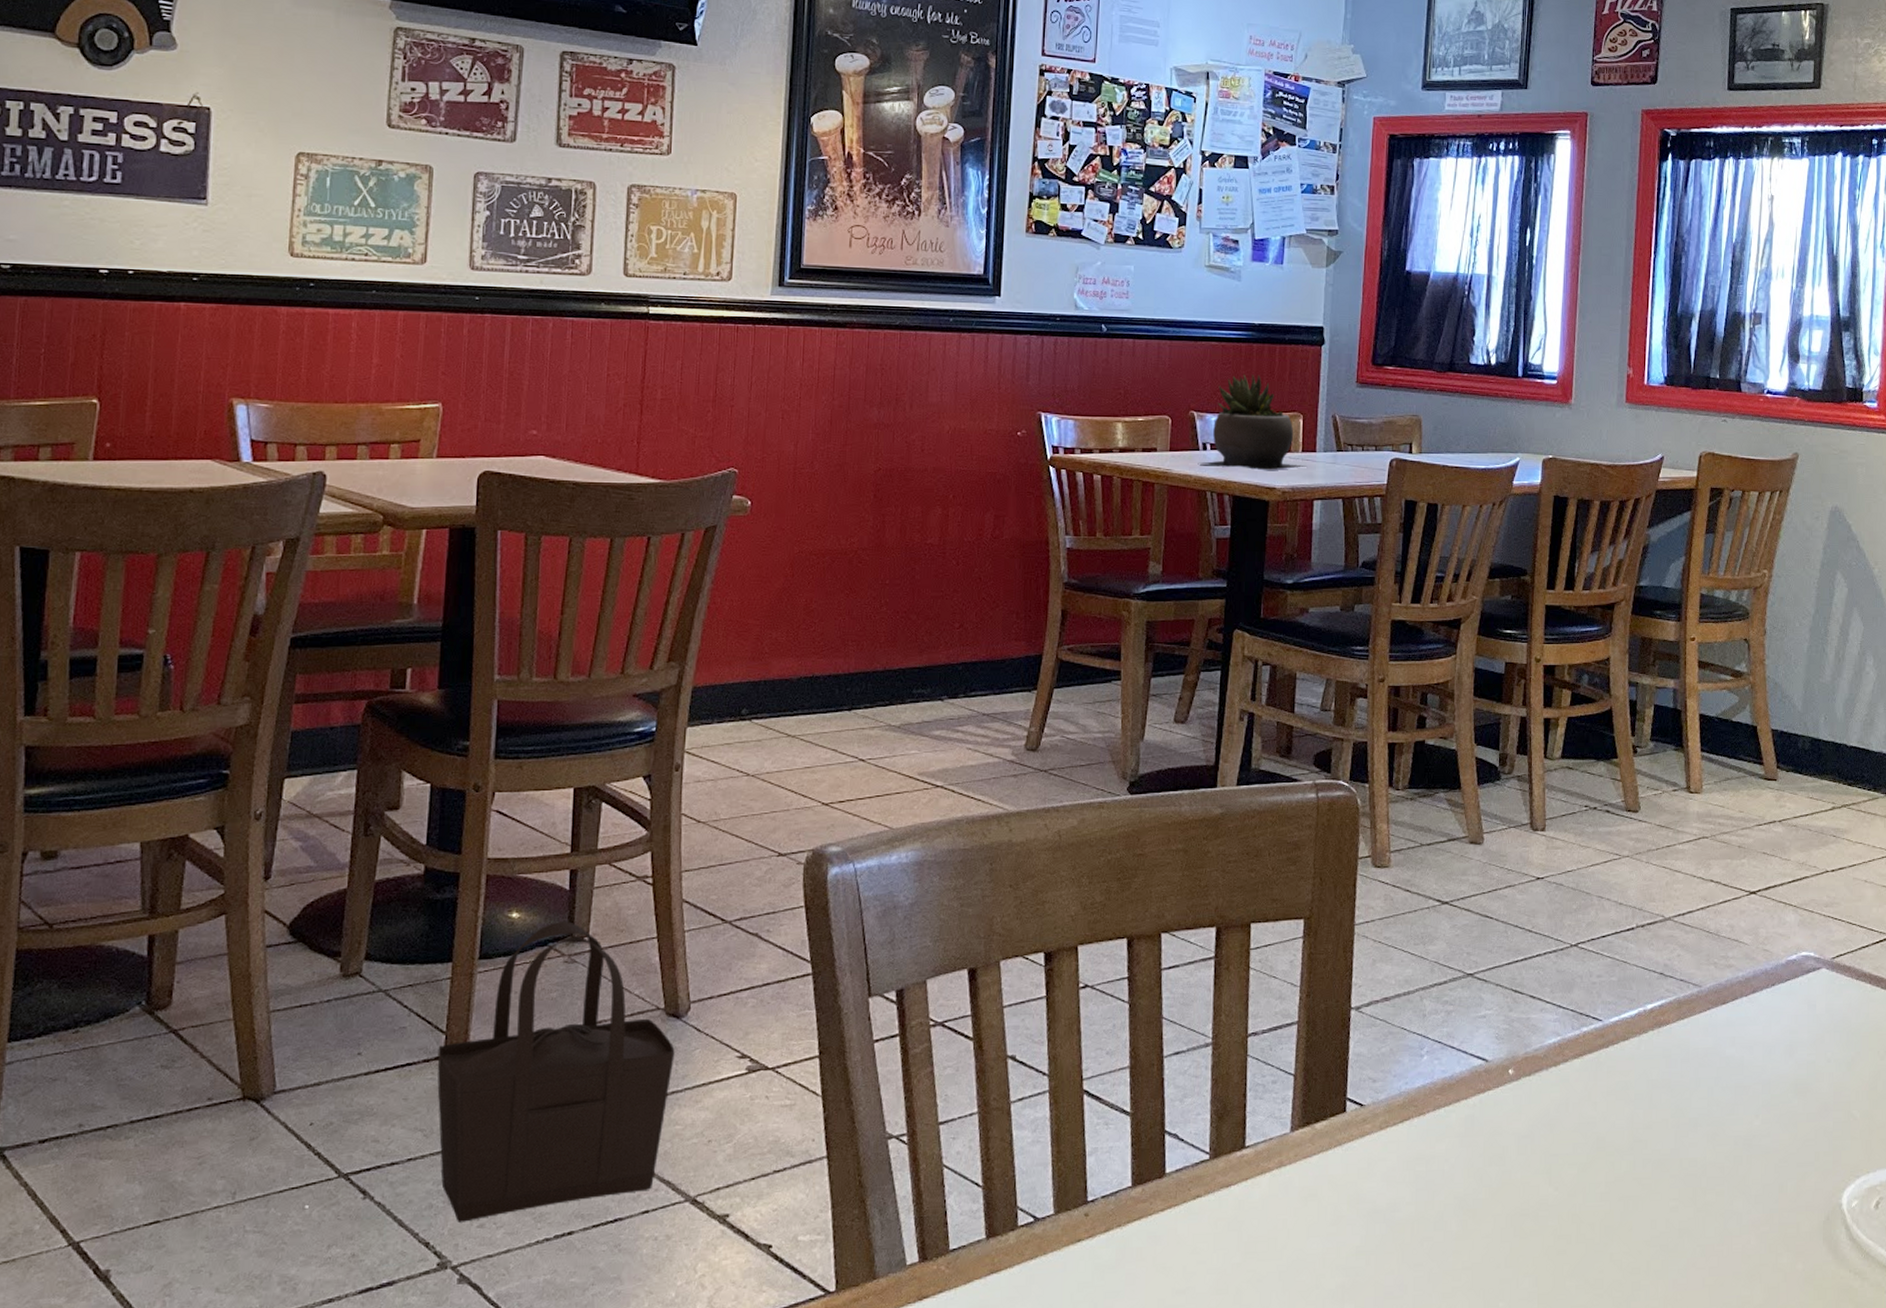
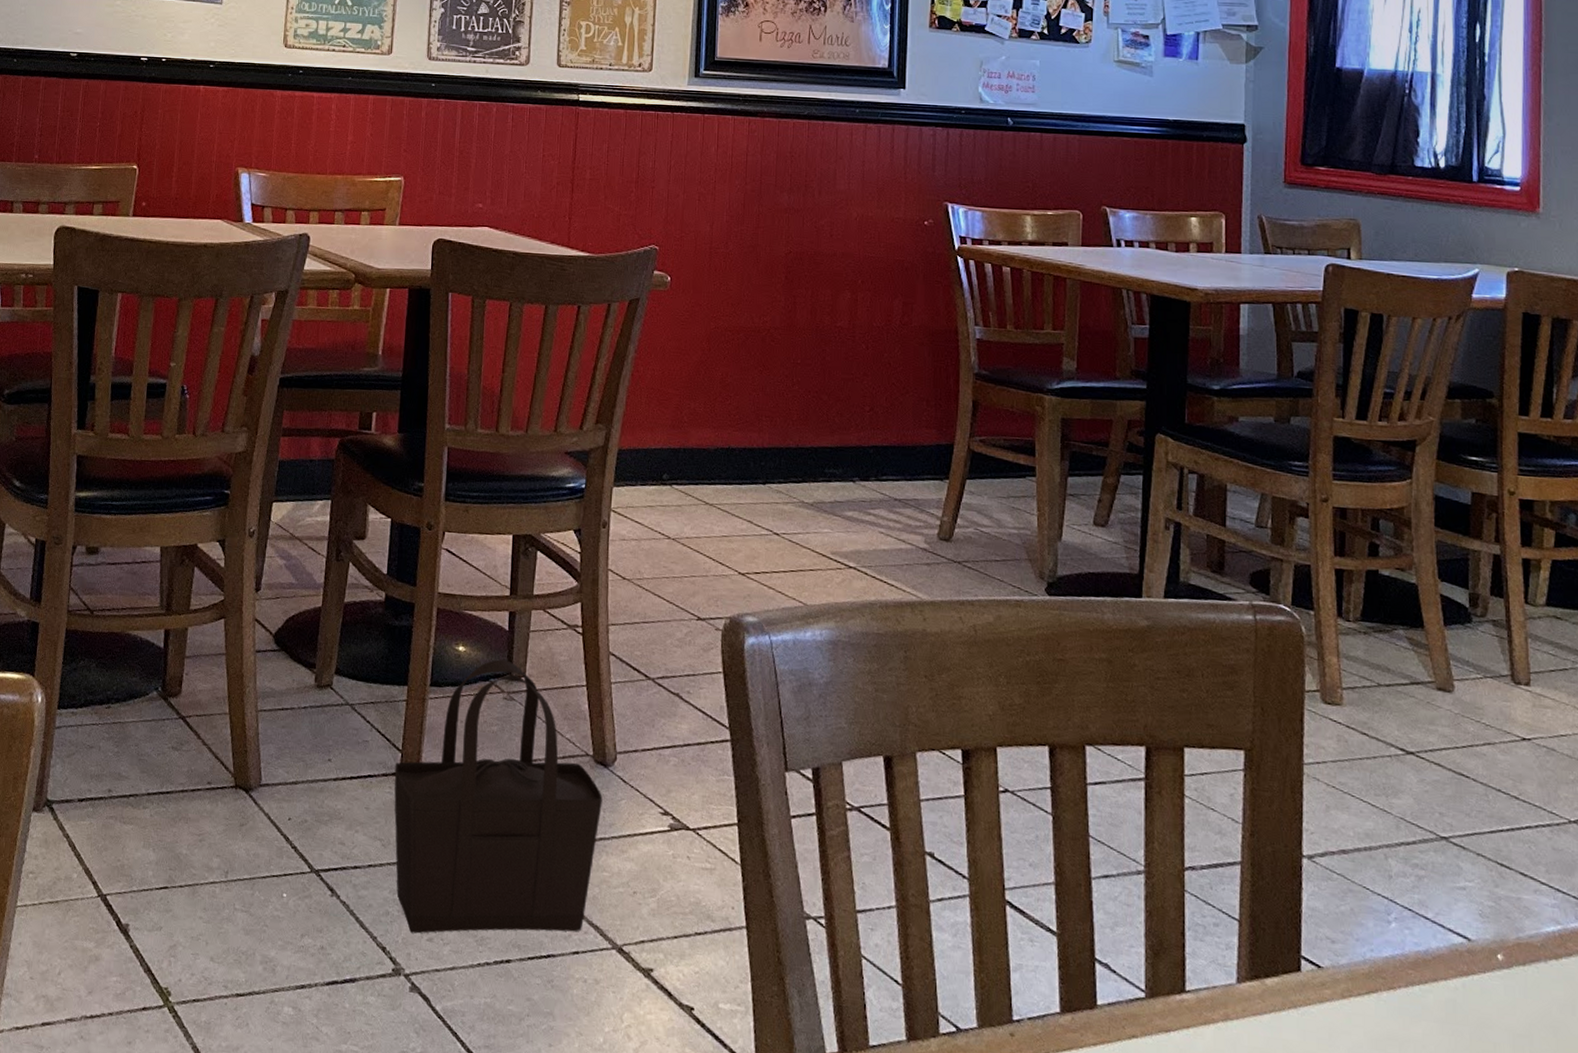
succulent plant: present [1198,374,1306,471] -> none [1112,171,1231,271]

